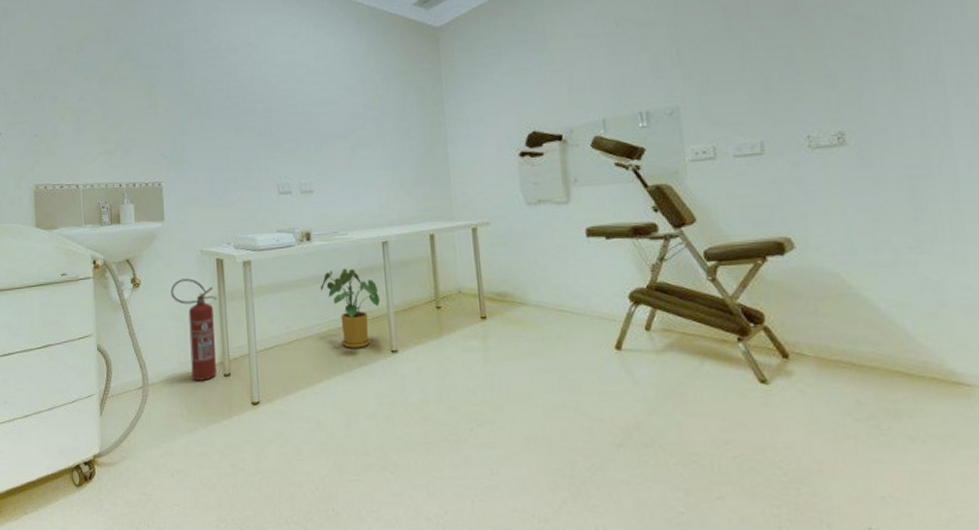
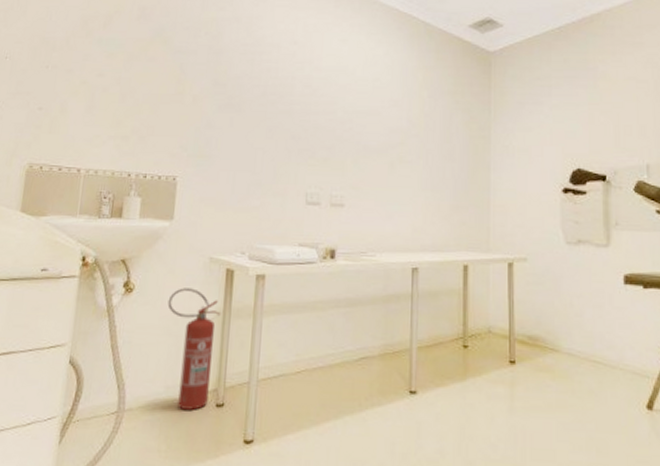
house plant: present [320,268,381,348] -> none [338,293,404,386]

